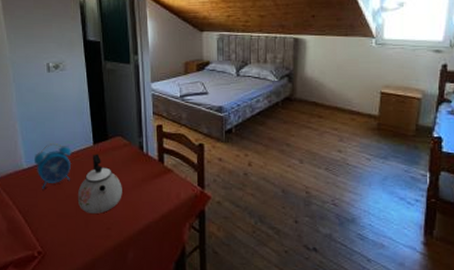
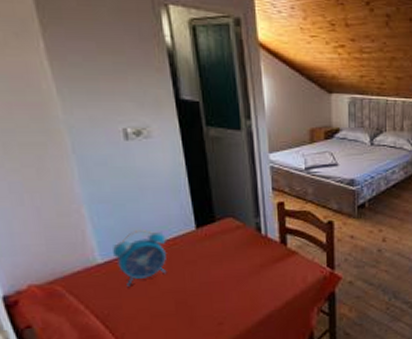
kettle: present [77,154,122,214] -> none [177,239,237,309]

